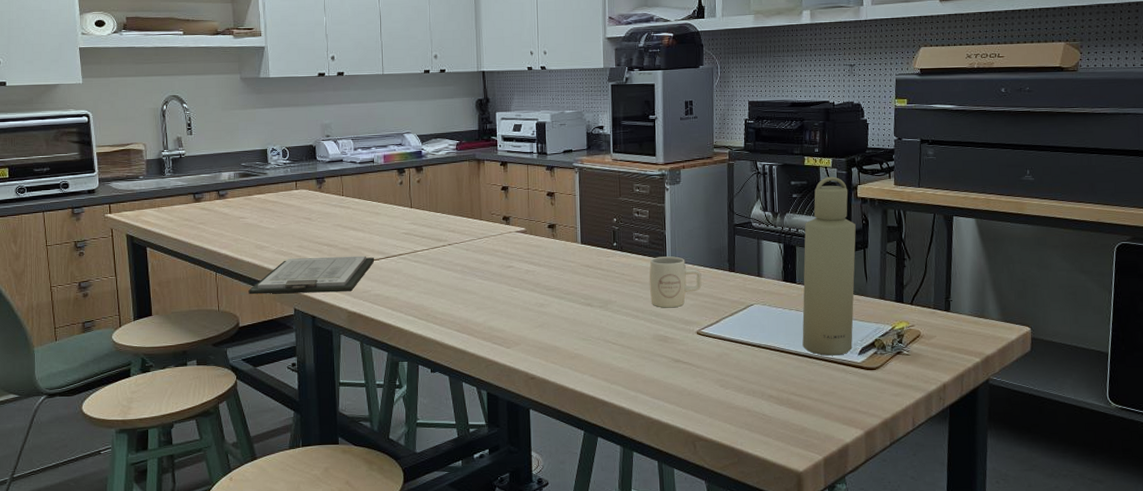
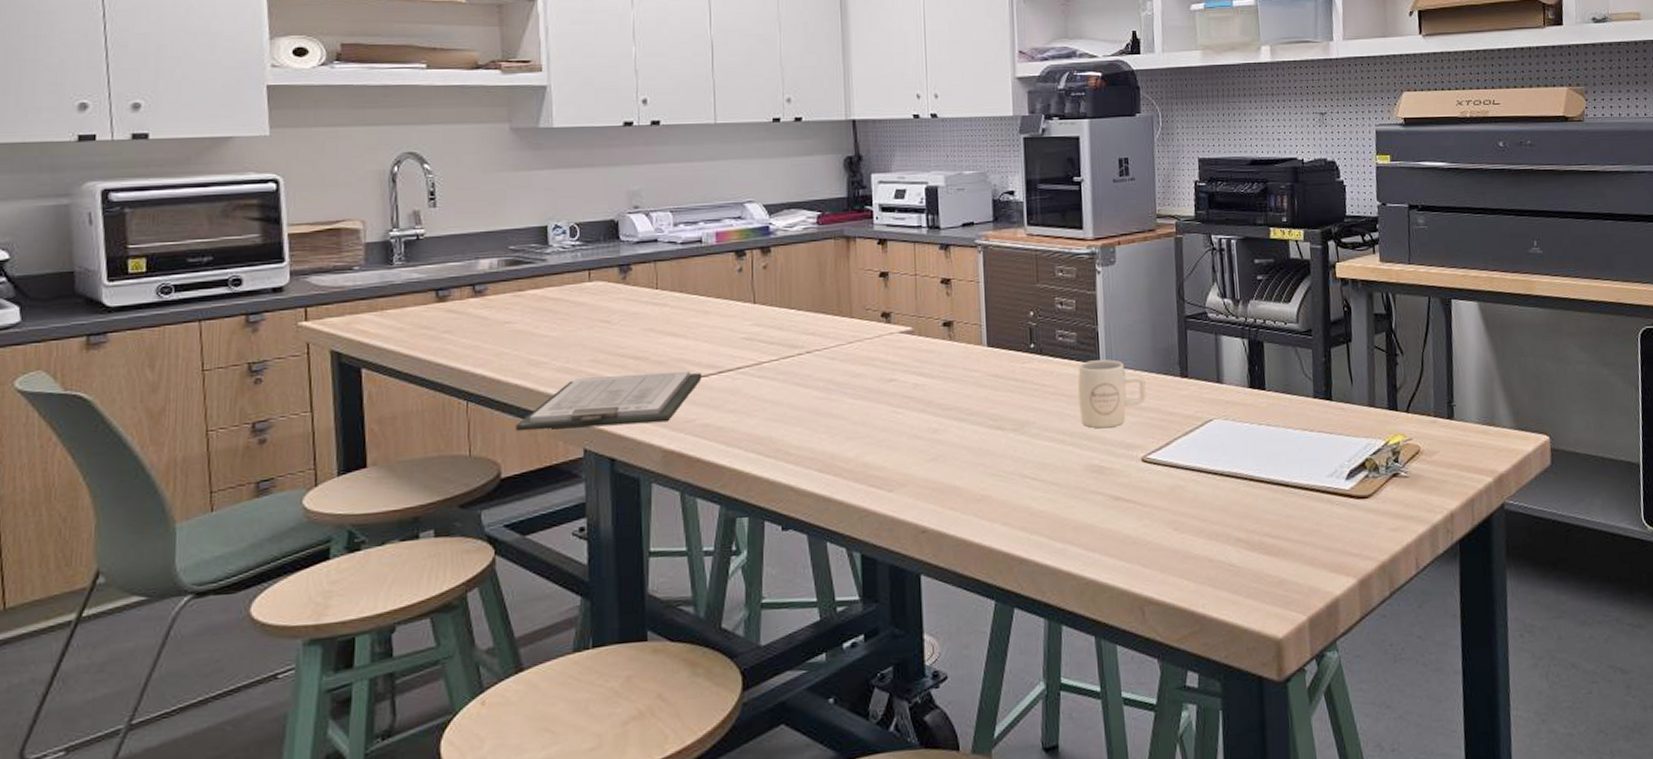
bottle: present [802,176,856,356] -> none [1273,252,1338,483]

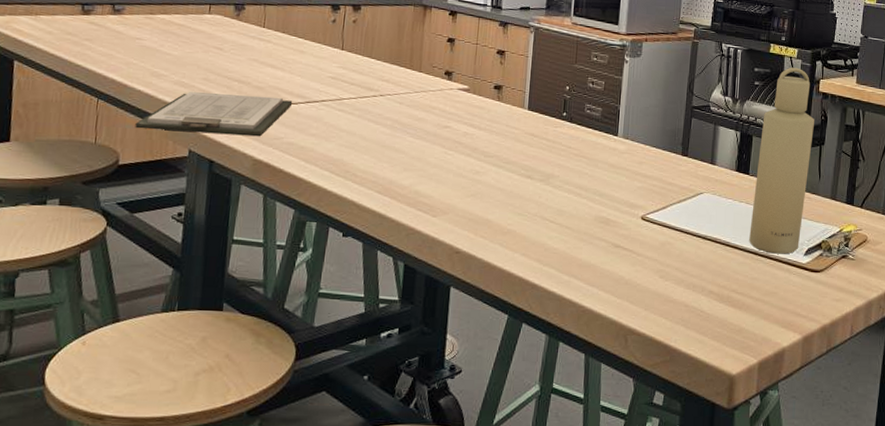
mug: present [1077,359,1146,429] -> none [596,132,653,189]
bottle: none [1273,252,1338,483] -> present [749,67,814,254]

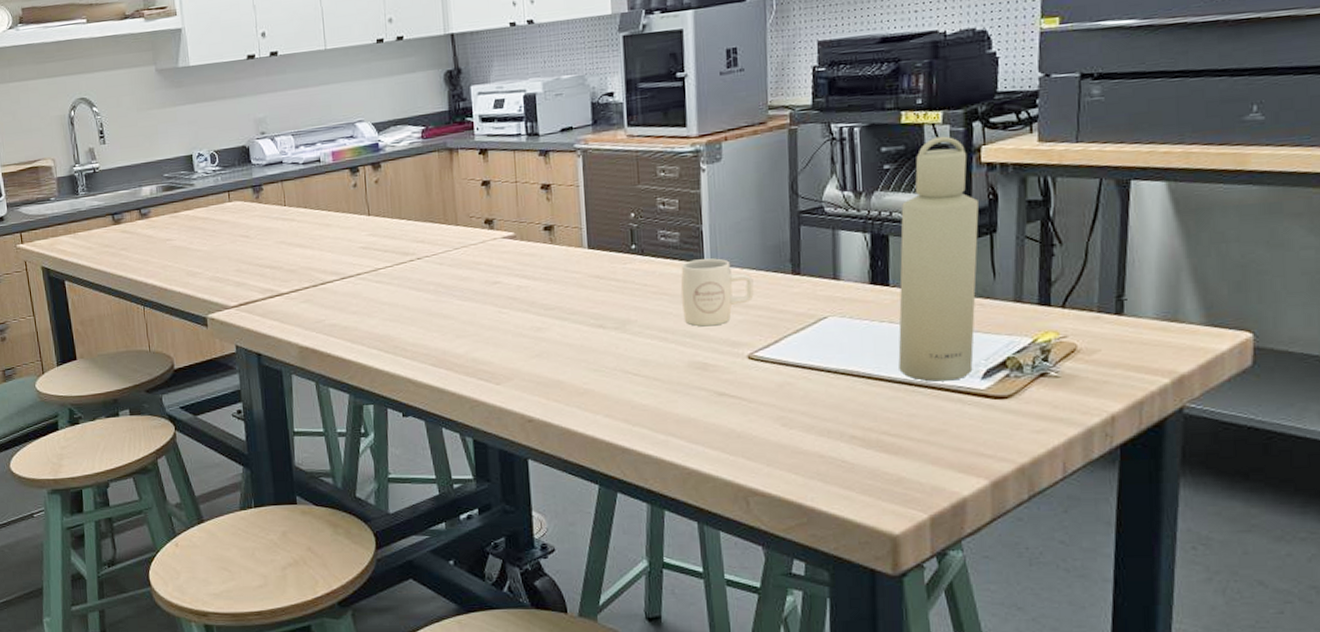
clipboard: present [135,92,293,136] -> none [182,277,328,331]
mug: none [596,132,653,189] -> present [680,258,754,327]

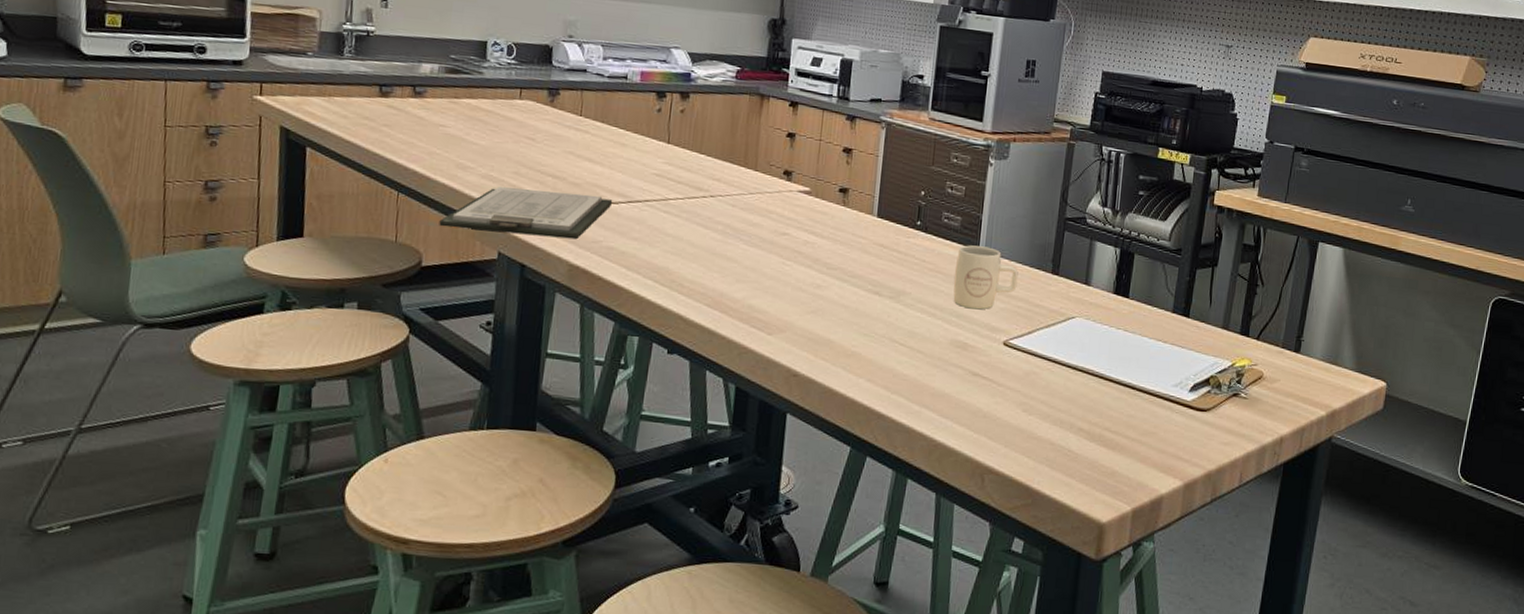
clipboard: none [182,277,328,331] -> present [439,187,613,238]
bottle: present [898,136,979,382] -> none [1126,175,1207,390]

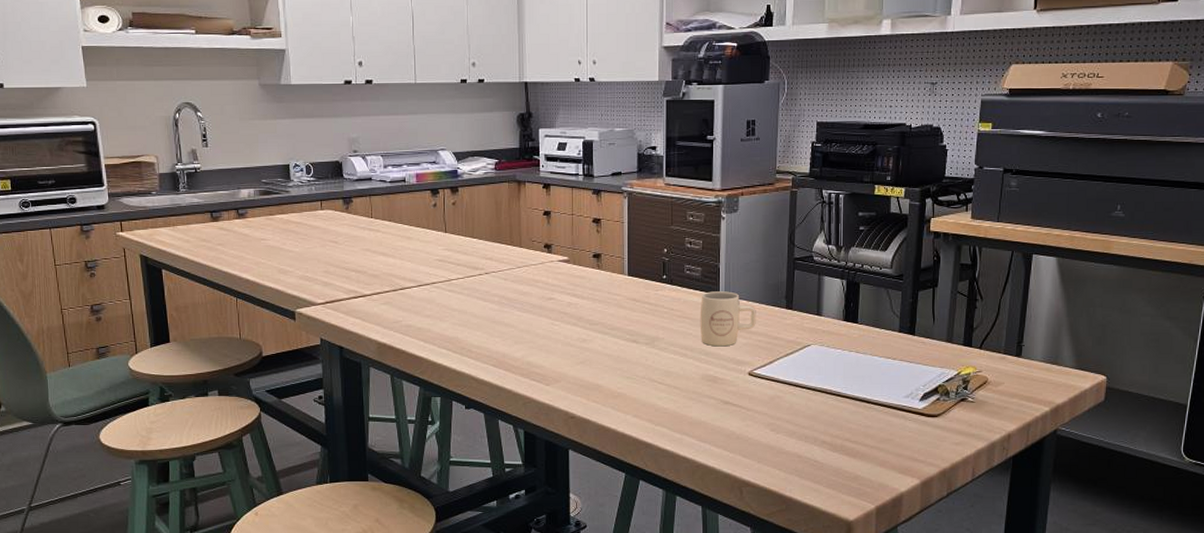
clipboard: present [439,187,613,238] -> none [271,283,406,323]

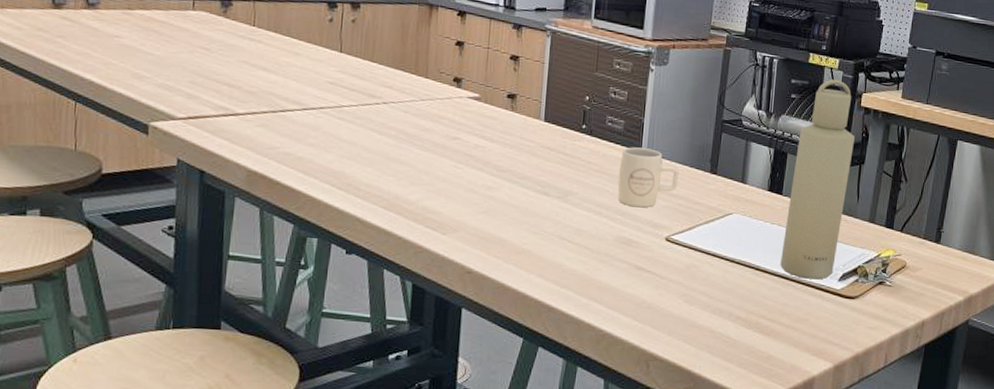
bottle: none [861,207,926,401] -> present [780,79,855,280]

